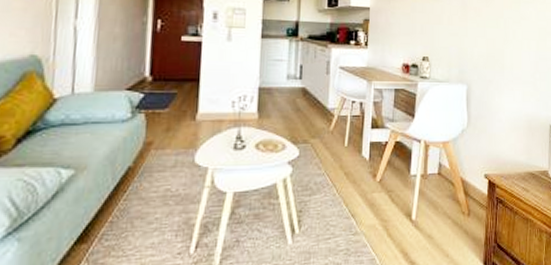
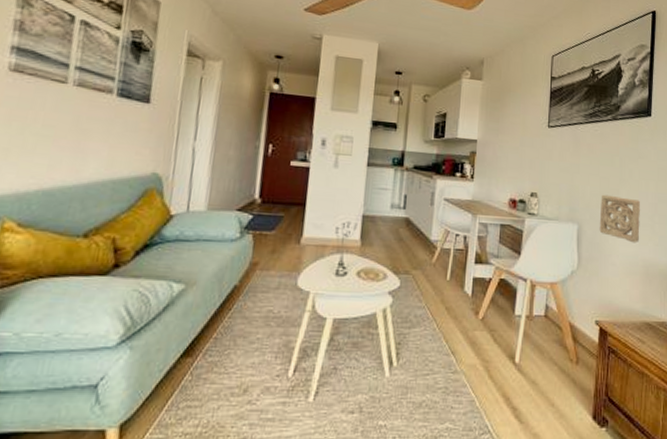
wall ornament: none [486,55,523,100] -> present [599,194,640,243]

